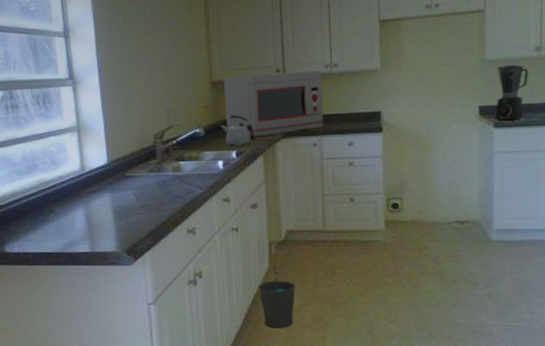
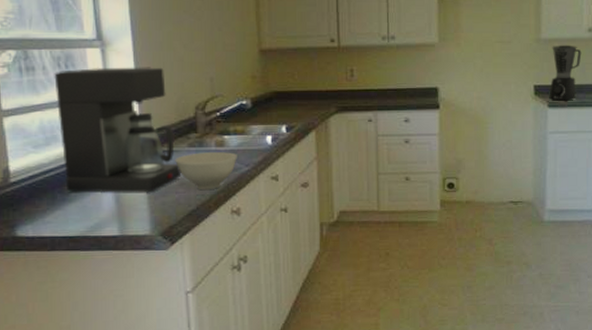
coffee maker: none [34,101,143,214] -> present [54,67,182,193]
bowl: none [137,176,192,212] -> present [175,152,237,191]
kettle: present [221,114,255,146] -> none [270,86,307,120]
microwave: present [223,70,324,137] -> none [273,42,380,111]
bucket: present [258,265,295,328] -> none [308,248,348,315]

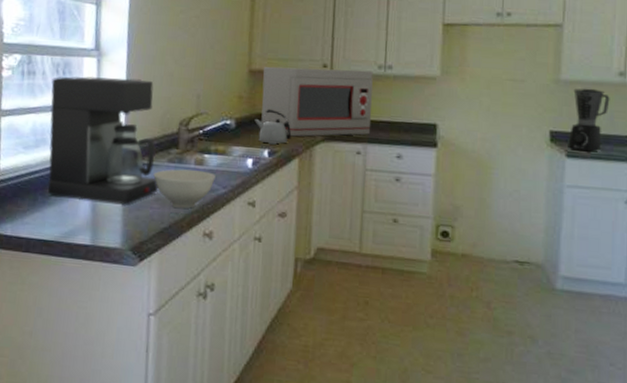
kettle: none [270,86,307,120] -> present [254,108,292,145]
microwave: none [273,42,380,111] -> present [261,66,373,137]

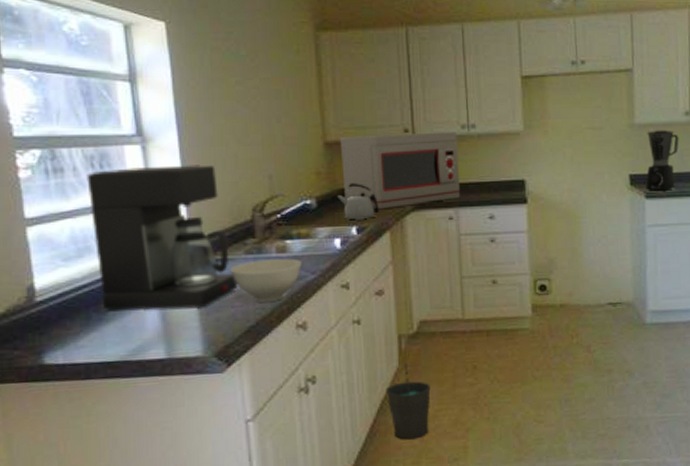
bucket: none [277,287,321,364] -> present [385,363,431,440]

